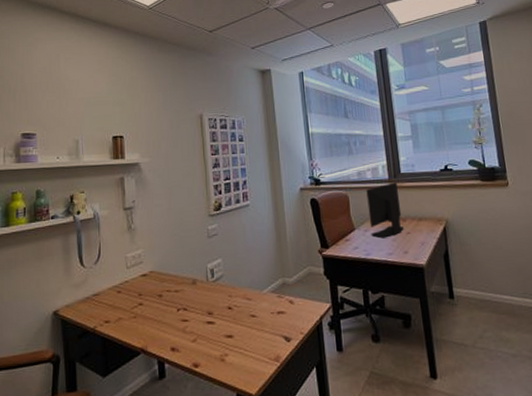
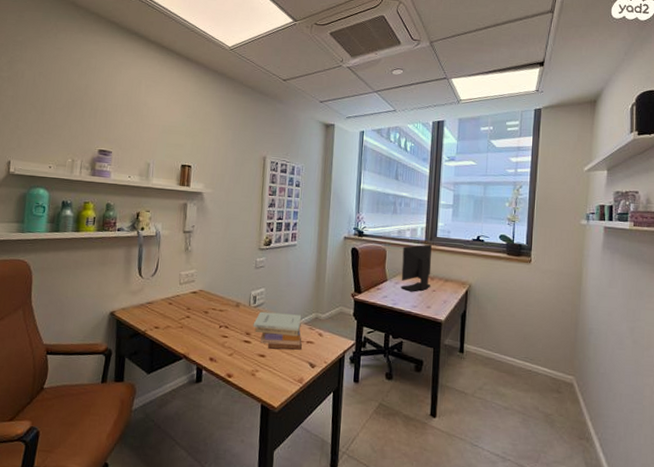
books: none [214,283,272,327] -> present [253,311,302,350]

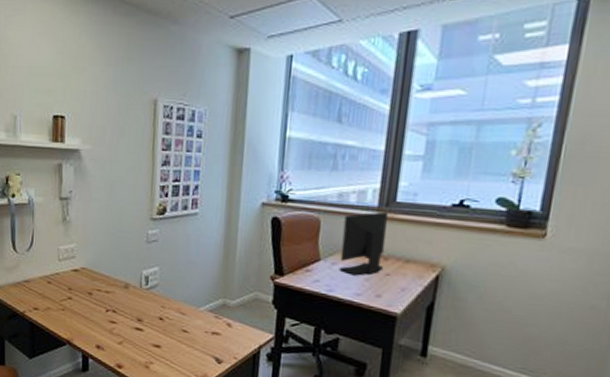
books: present [253,311,302,350] -> none [145,294,206,342]

